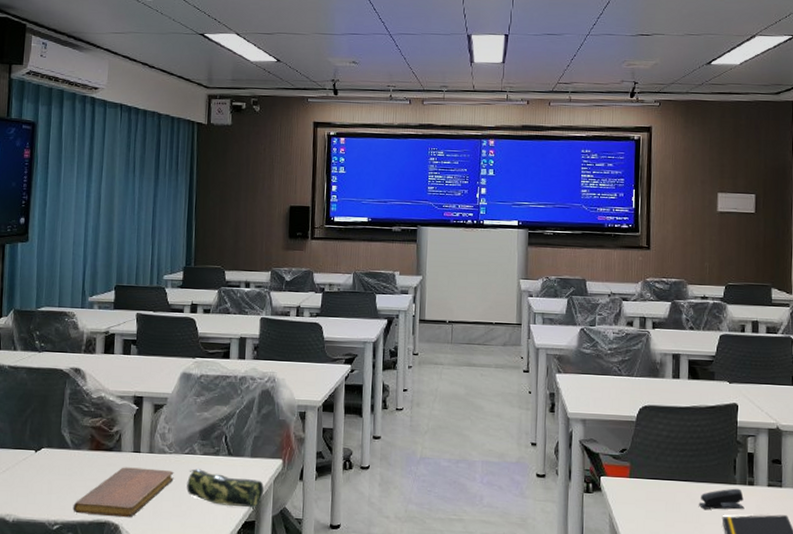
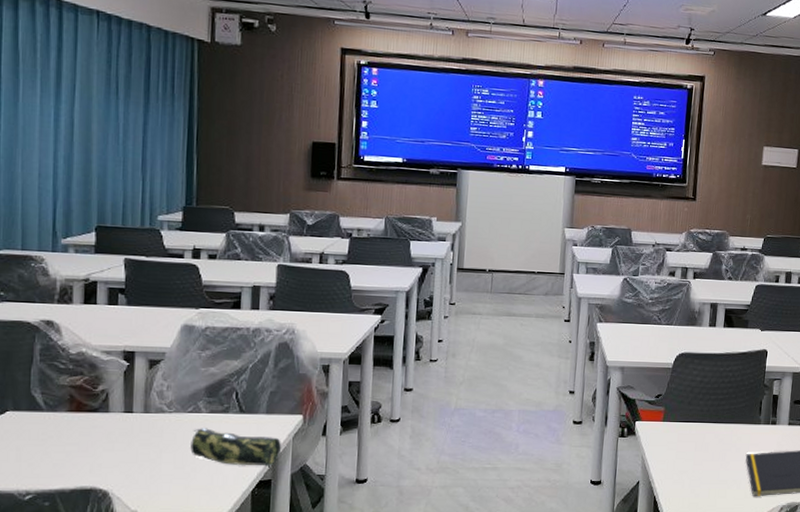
notebook: present [73,467,174,518] -> none [49,429,175,483]
stapler: present [698,488,745,510] -> none [725,428,767,448]

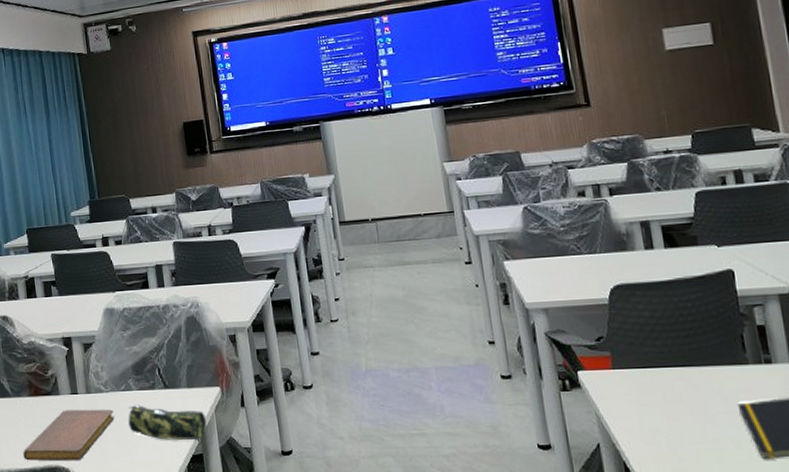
notebook: none [49,429,175,483] -> present [23,409,115,461]

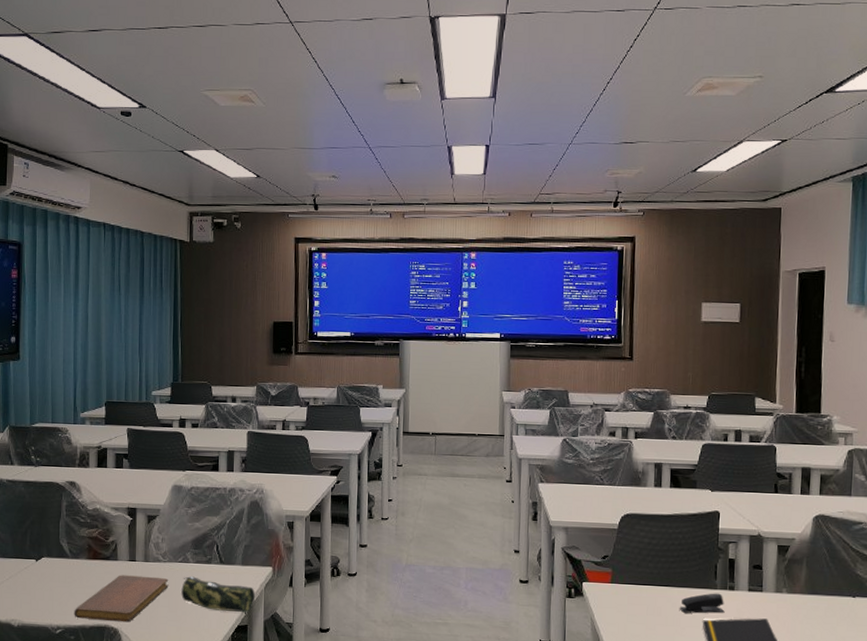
stapler: none [704,369,765,397] -> present [679,593,725,614]

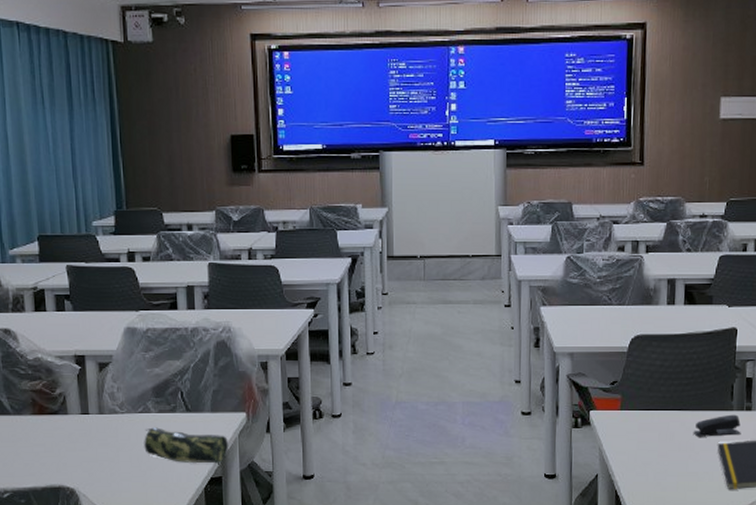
notebook: present [74,575,169,623] -> none [22,430,129,481]

